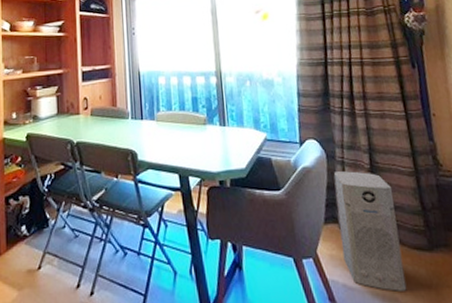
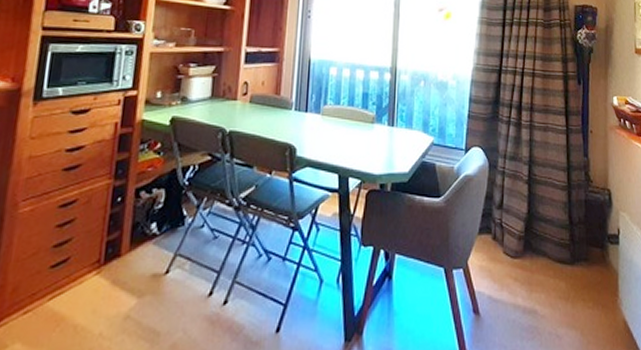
air purifier: present [333,171,407,291] -> none [492,182,547,304]

